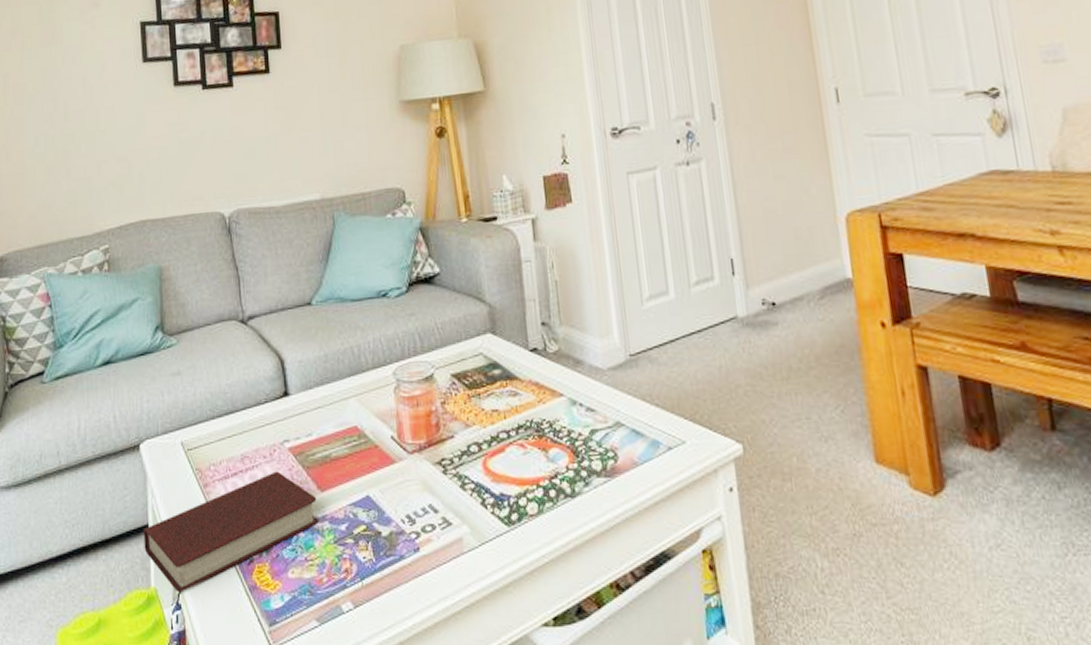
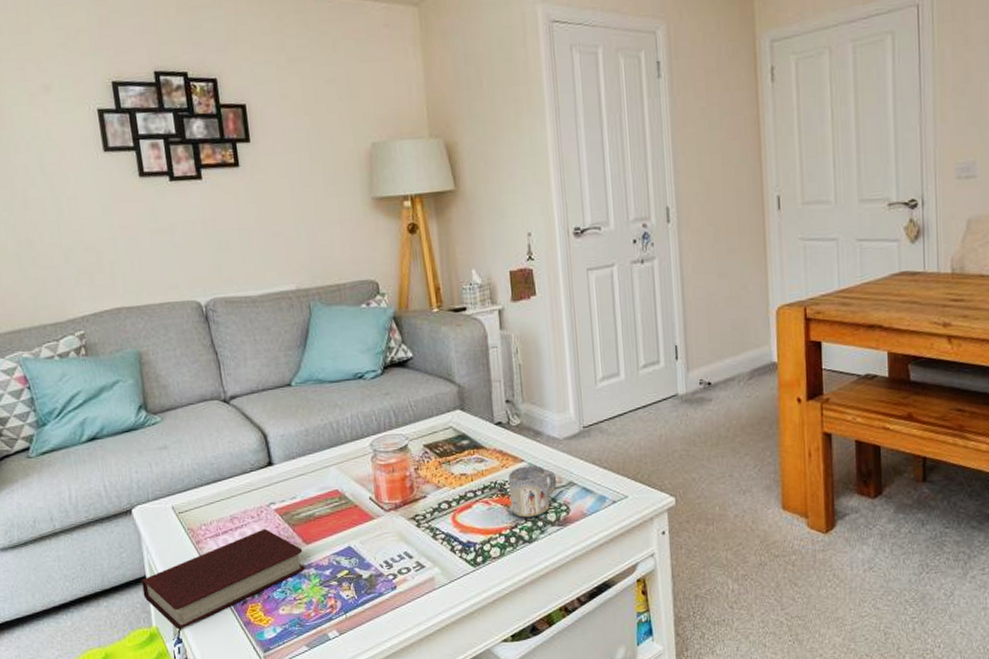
mug: none [545,401,601,466] -> present [508,465,556,518]

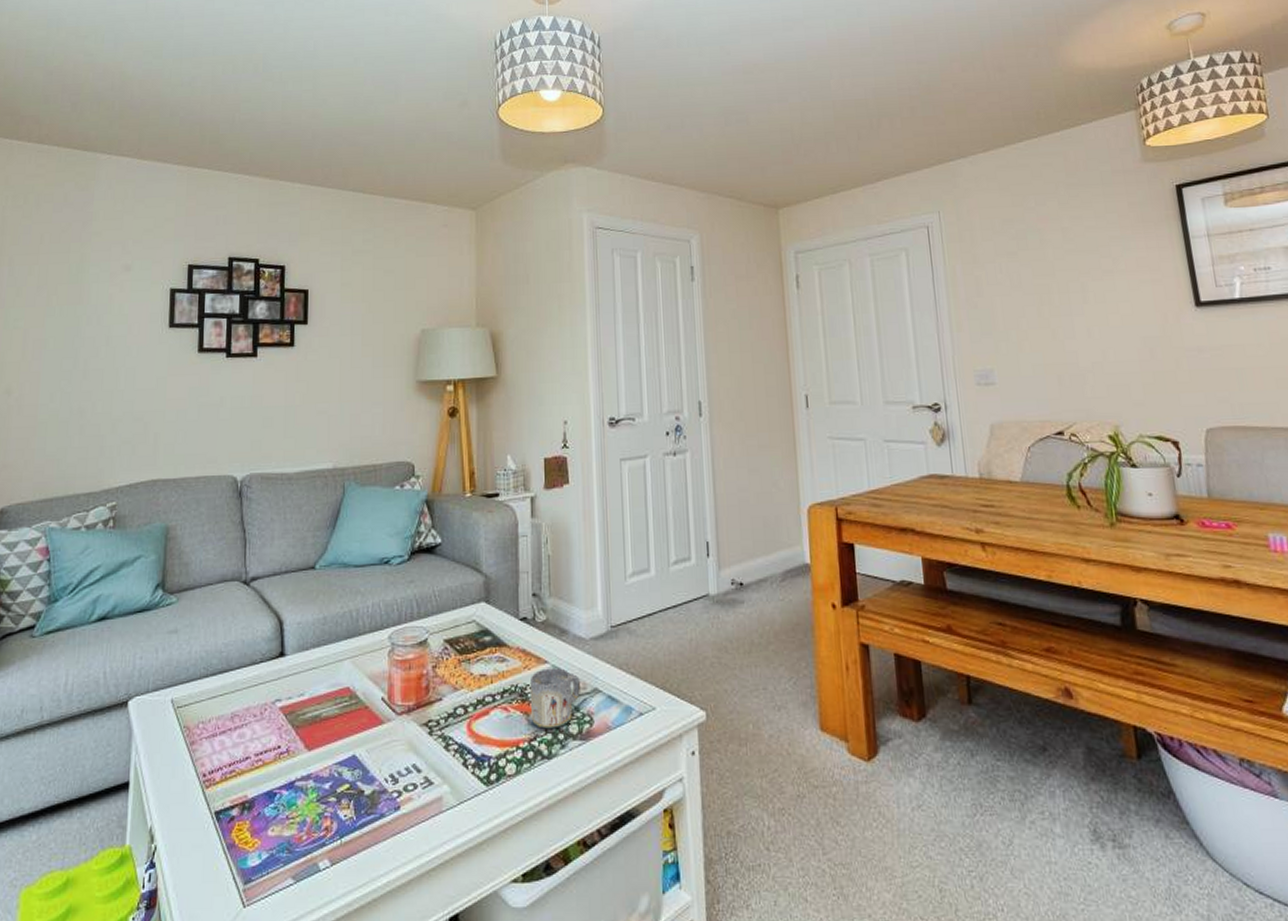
book: present [141,528,305,630] -> none [122,730,304,851]

